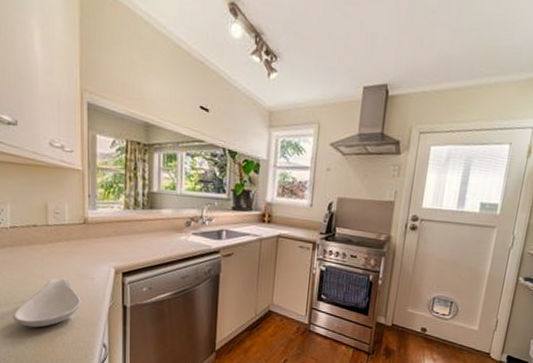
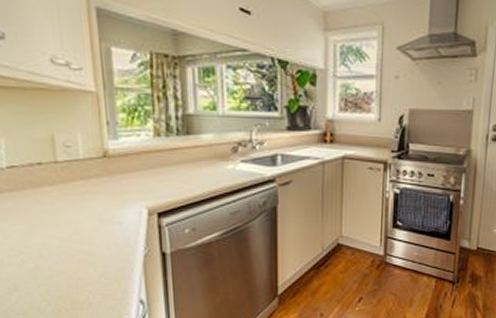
spoon rest: present [13,277,81,328] -> none [21,224,108,288]

